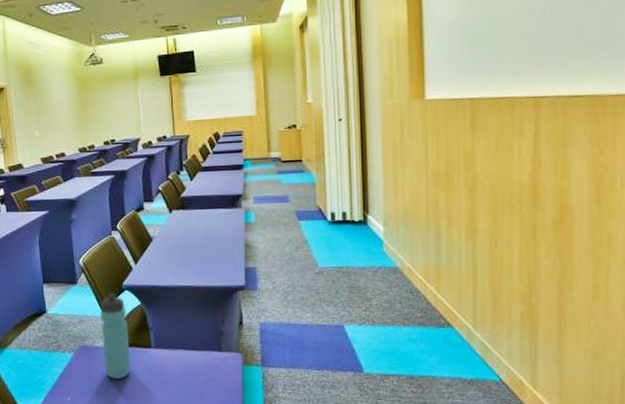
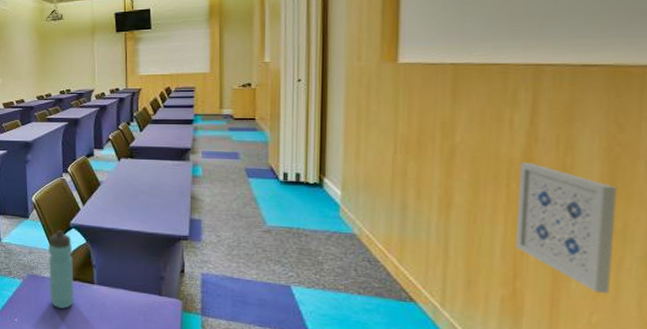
wall art: none [528,186,603,300] -> present [516,162,618,294]

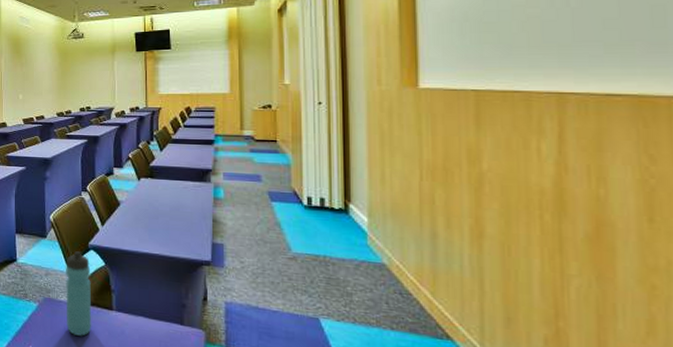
wall art: present [516,162,618,294] -> none [551,192,660,338]

